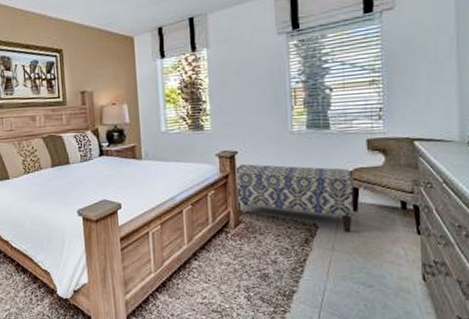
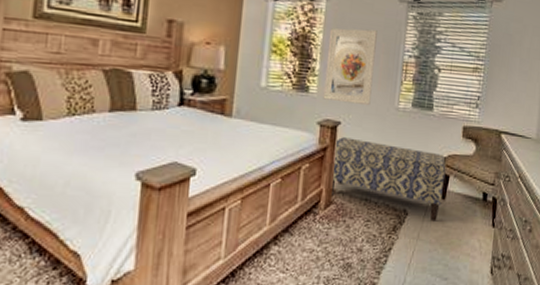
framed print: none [214,65,264,135] -> present [323,28,377,106]

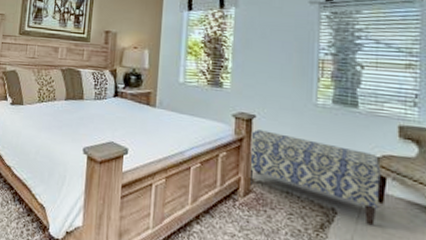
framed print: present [323,28,377,106] -> none [236,30,288,101]

